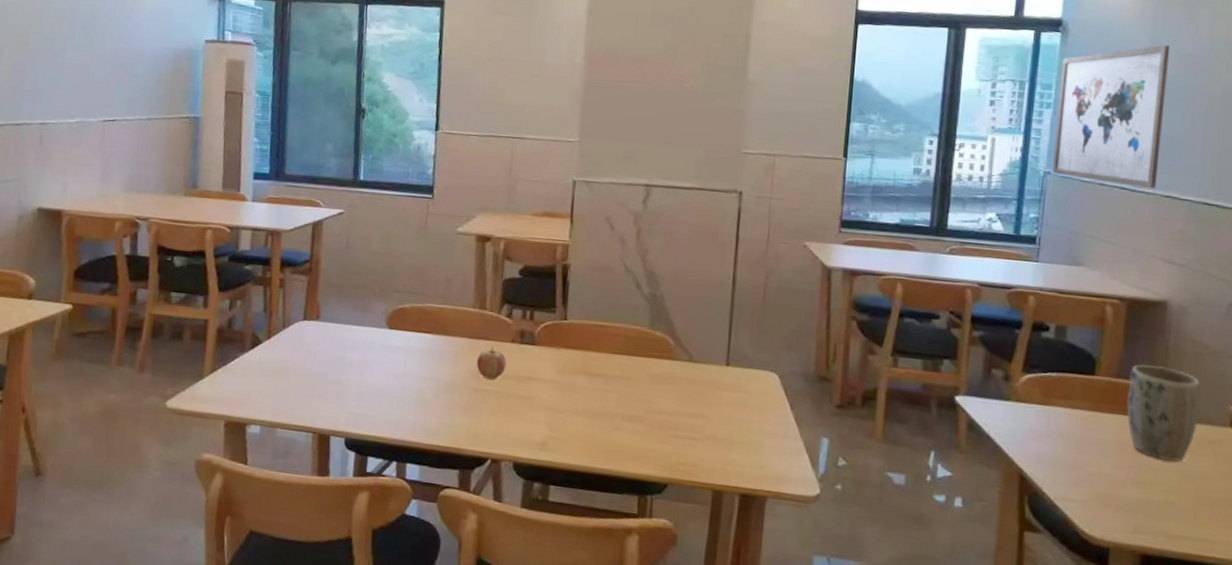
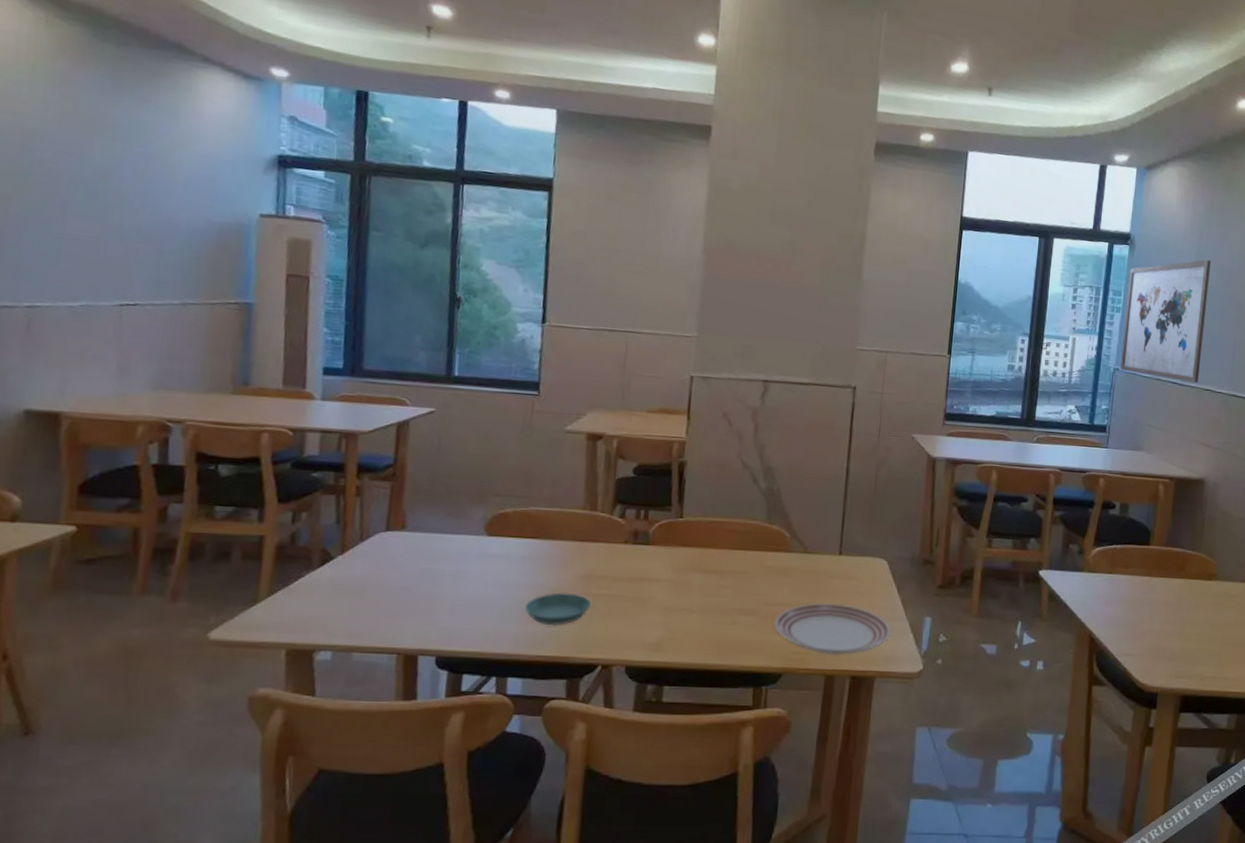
saucer: none [421,386,482,418] -> present [524,593,592,626]
fruit: present [476,346,507,380] -> none [586,548,619,583]
dinner plate: none [659,414,784,470] -> present [774,603,891,655]
plant pot: present [1127,364,1201,462] -> none [1173,534,1228,614]

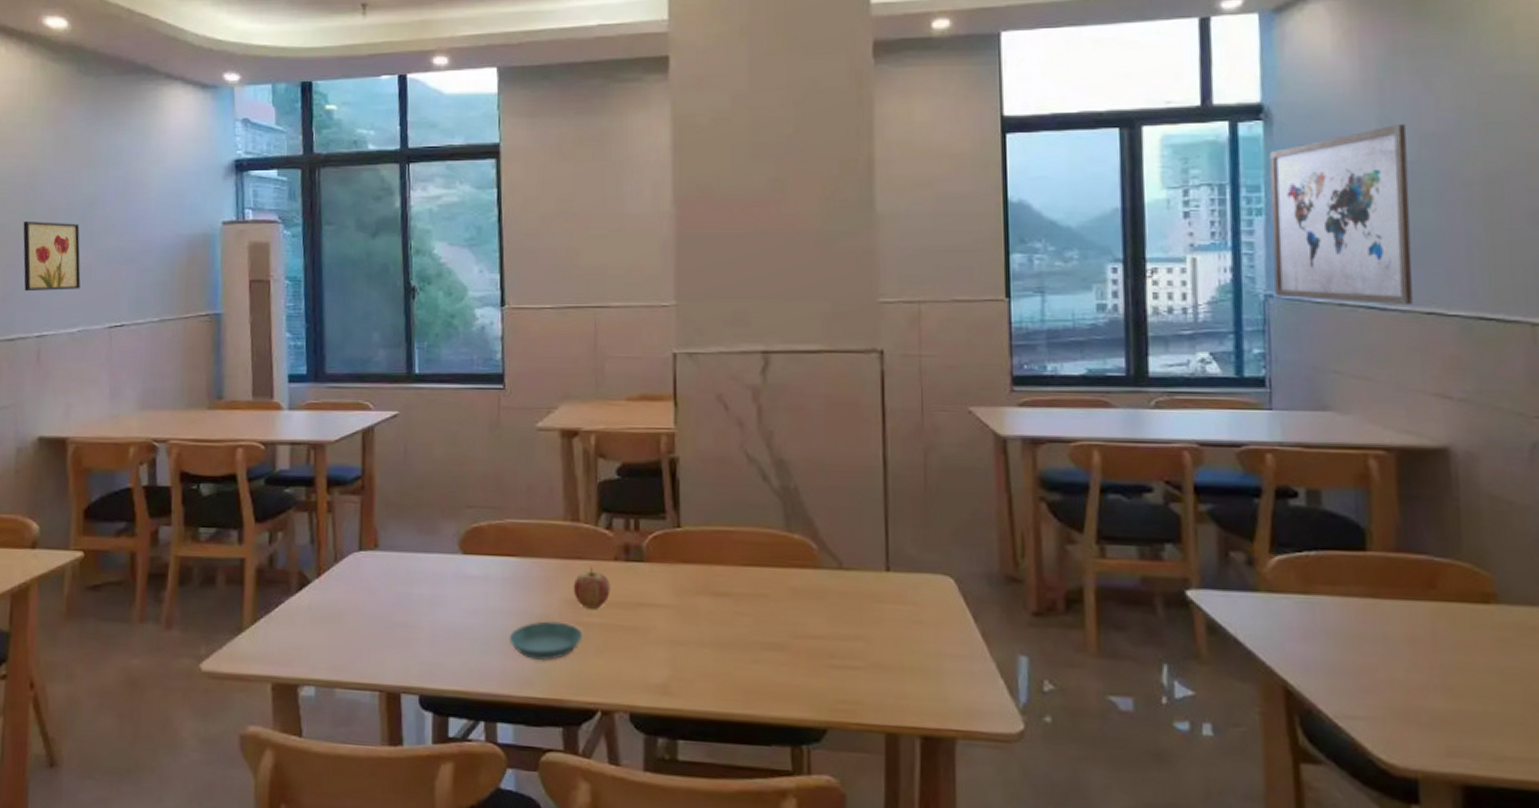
wall art: none [12,184,88,263] -> present [23,220,81,292]
fruit: none [586,548,619,583] -> present [573,566,611,609]
dinner plate: present [774,603,891,655] -> none [809,635,971,707]

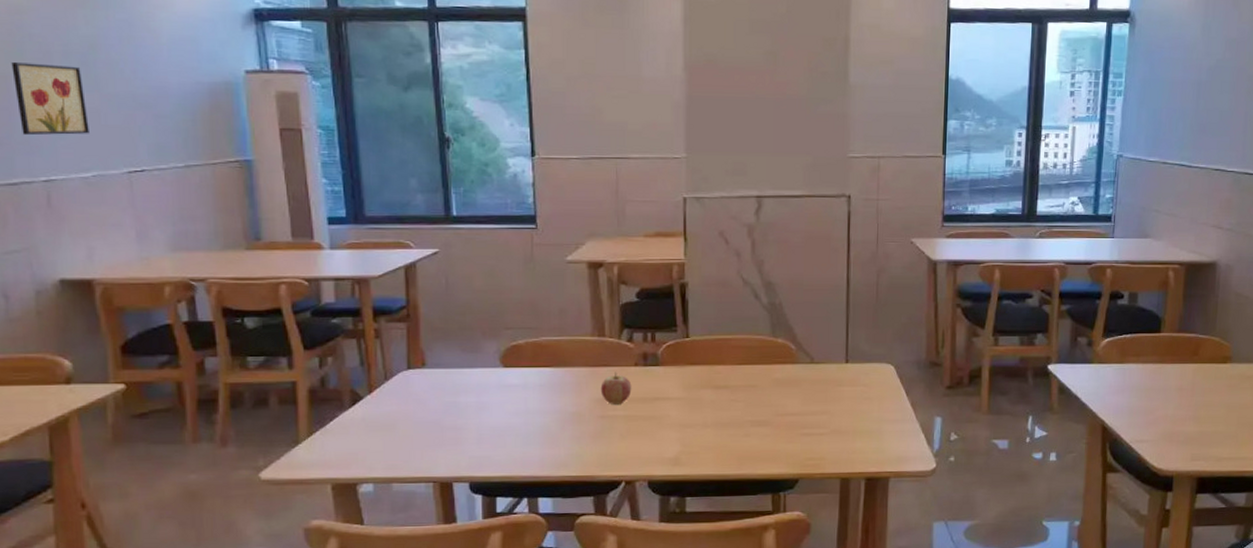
saucer: present [509,621,583,662] -> none [546,416,610,448]
wall art: present [1269,123,1413,306] -> none [1124,31,1219,164]

